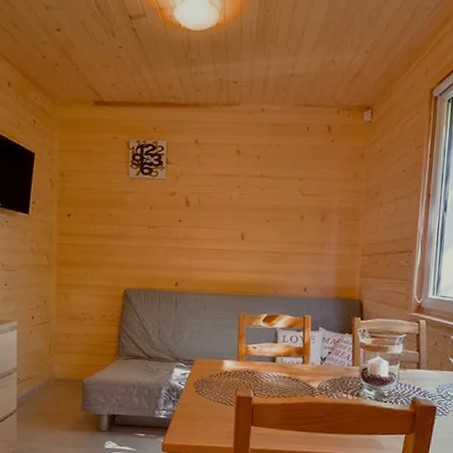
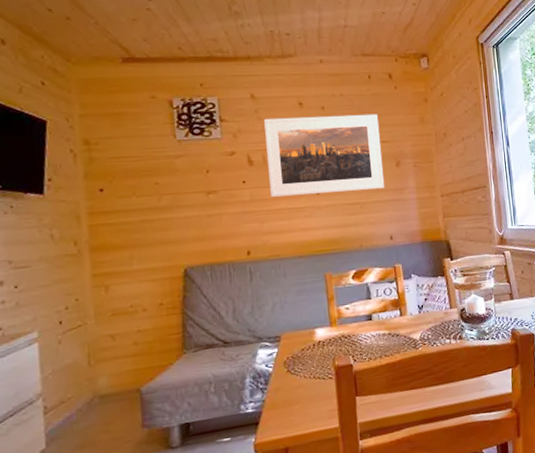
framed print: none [201,163,310,241] -> present [264,113,385,198]

